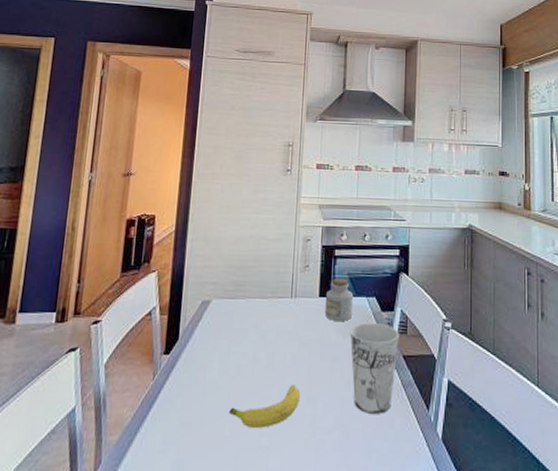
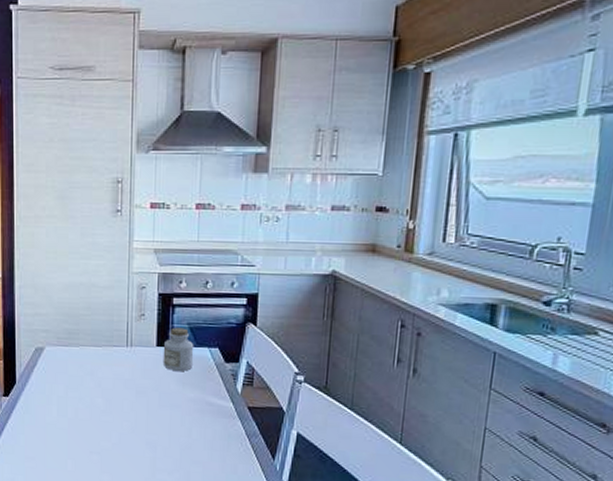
fruit: present [229,385,301,428] -> none [70,429,140,466]
cup: present [350,323,399,414] -> none [190,373,244,460]

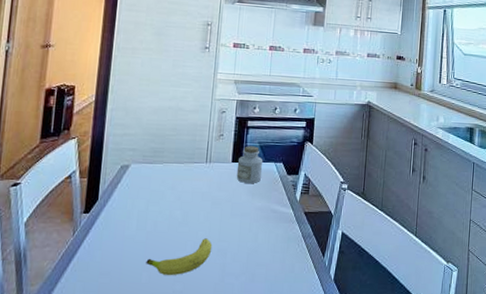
fruit: none [70,429,140,466] -> present [146,238,213,275]

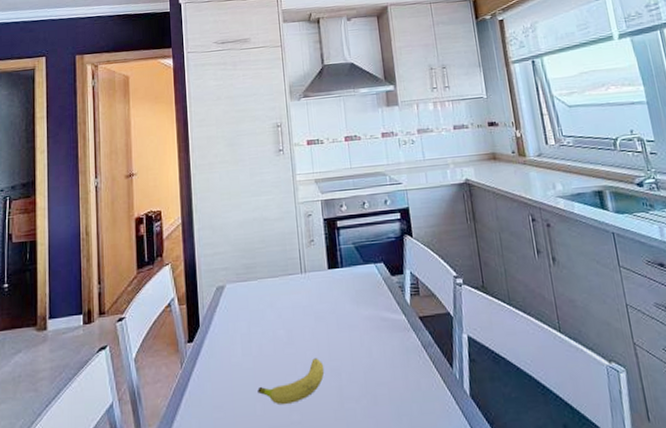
jar: present [236,146,263,183] -> none [334,248,364,291]

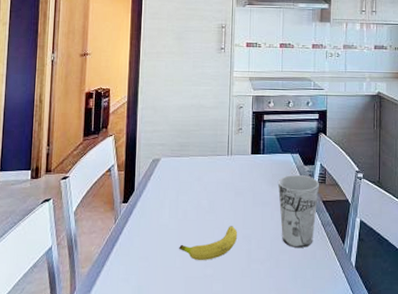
cup: none [363,288,415,378] -> present [277,175,319,248]

